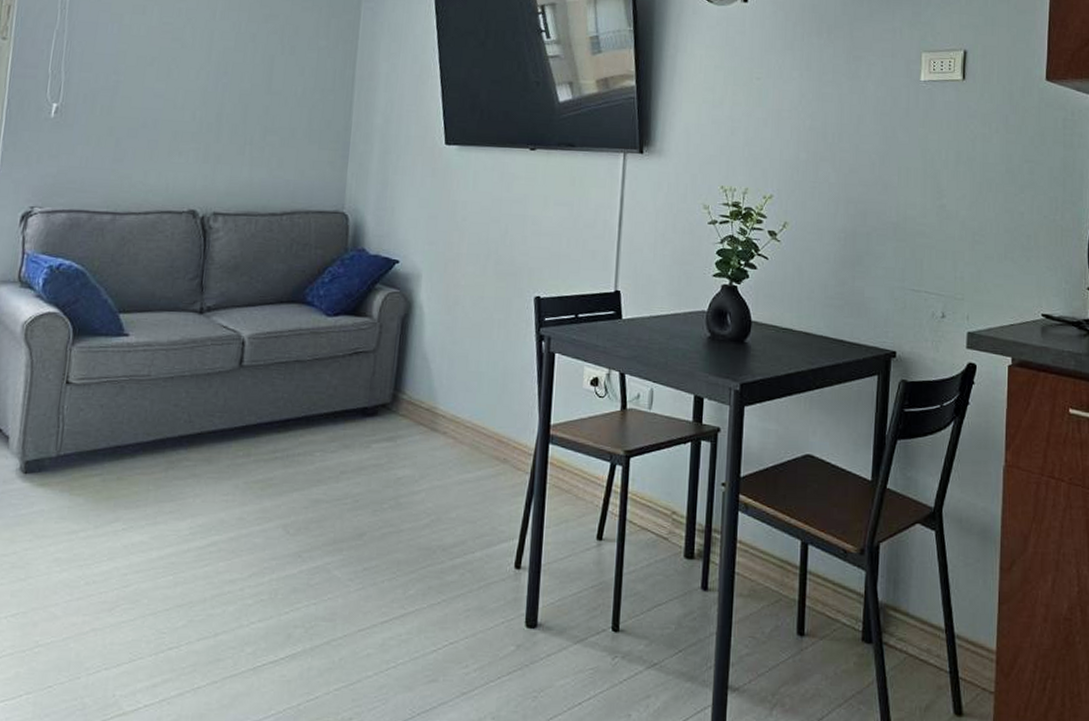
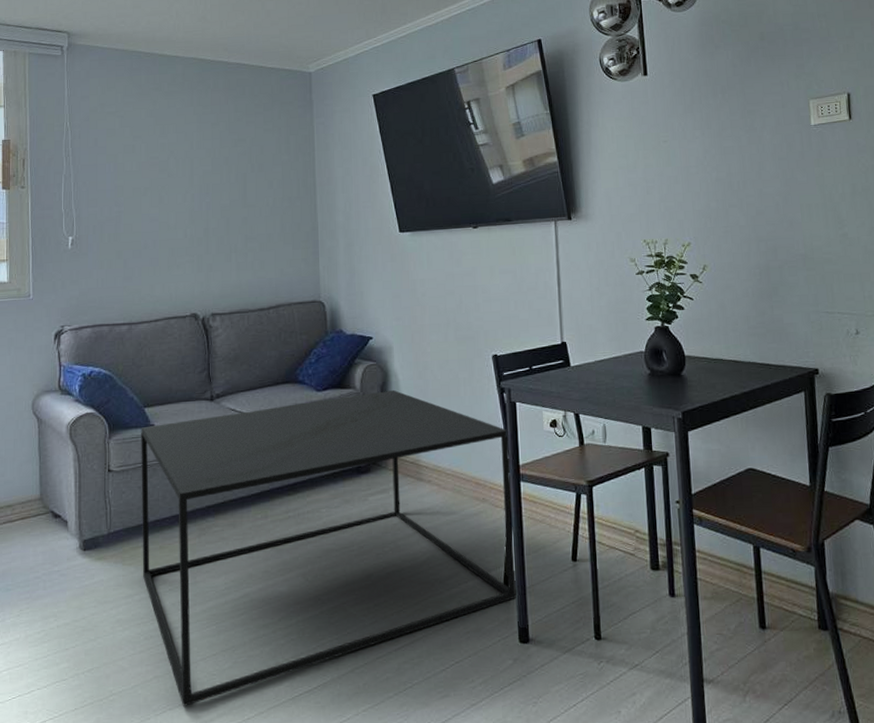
coffee table: none [93,324,543,667] -> present [141,390,516,707]

